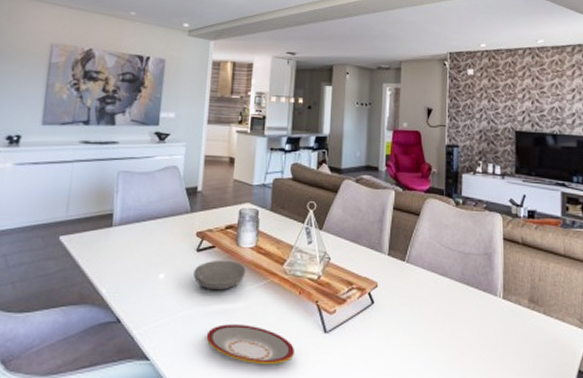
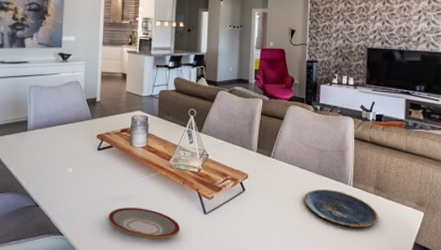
bowl: present [193,260,246,291] -> none [96,157,139,181]
plate: none [445,302,534,352] -> present [304,189,378,228]

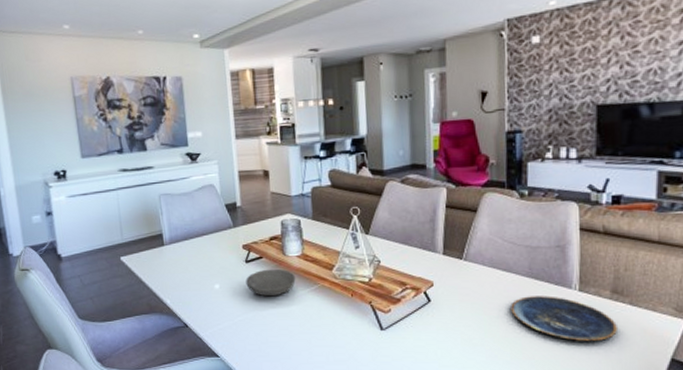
bowl: none [96,157,139,181] -> present [246,268,296,297]
plate: present [108,208,181,239] -> none [266,325,354,359]

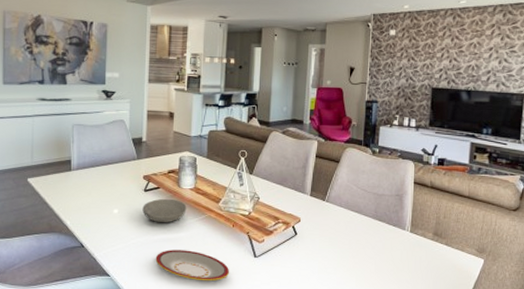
plate: none [266,325,354,359] -> present [155,250,230,282]
plate: present [511,296,617,342] -> none [359,234,436,274]

